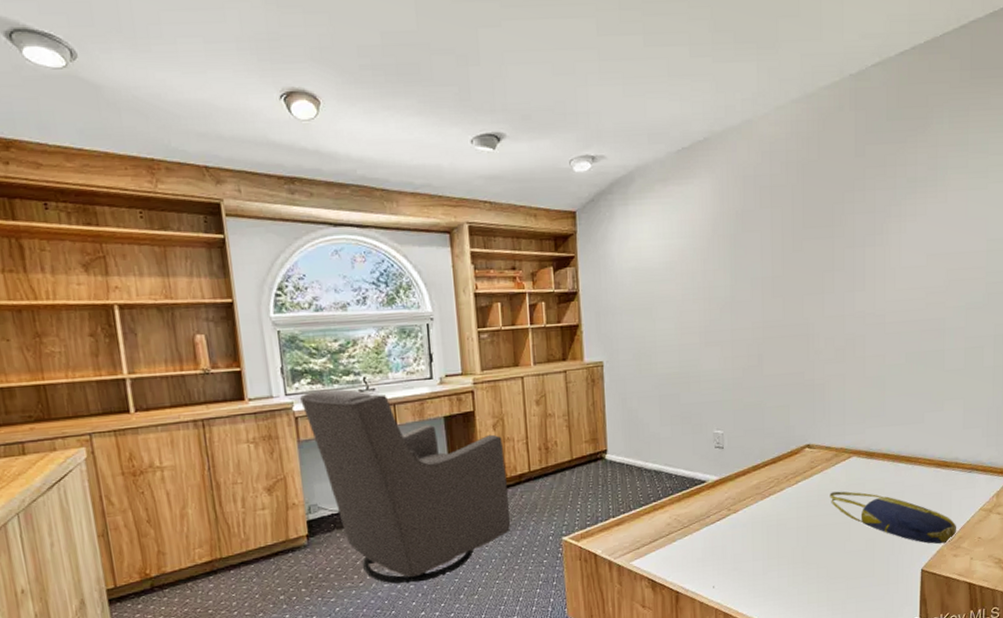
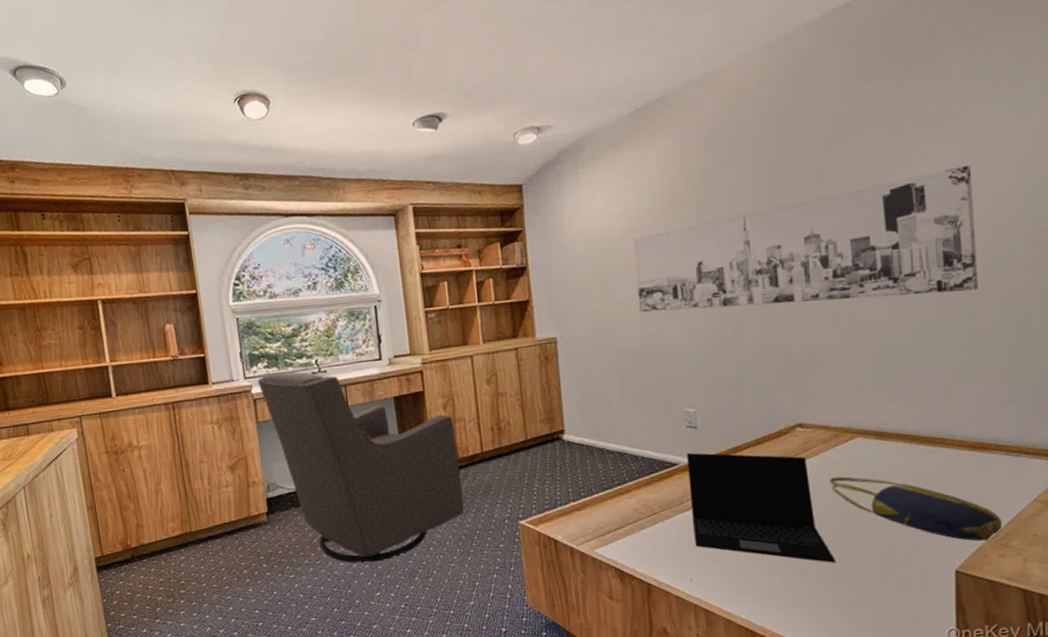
wall art: none [675,224,950,341] -> present [633,165,978,313]
laptop: none [714,470,831,567] -> present [687,452,836,563]

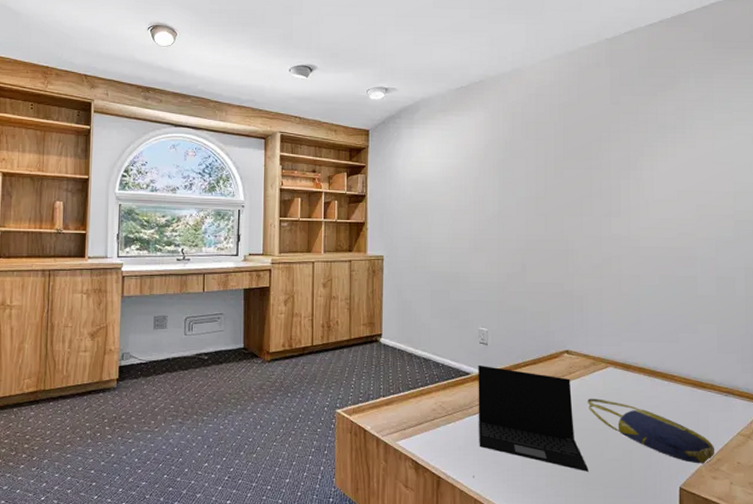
chair: present [257,371,464,563] -> none [128,255,292,435]
wall art: present [633,165,978,313] -> none [450,166,701,261]

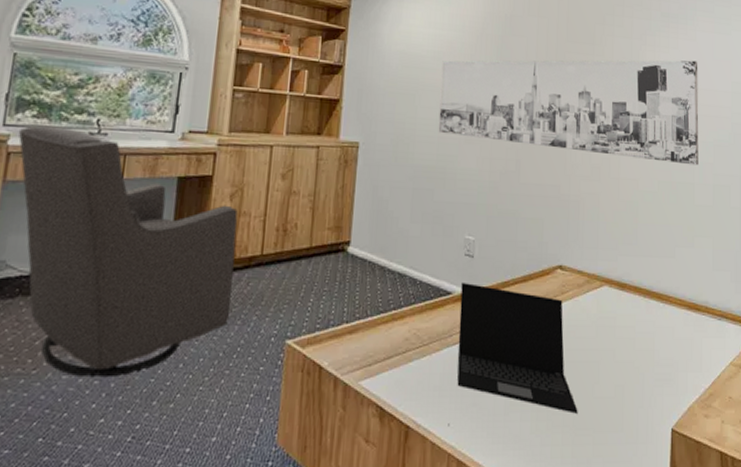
chair: none [128,255,292,435] -> present [18,125,238,378]
wall art: none [450,166,701,261] -> present [438,60,699,166]
tote bag: present [587,398,715,464] -> none [579,323,708,400]

